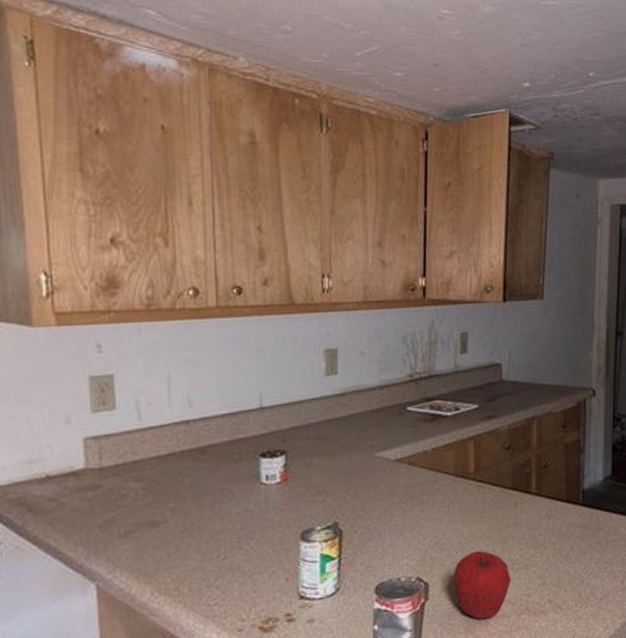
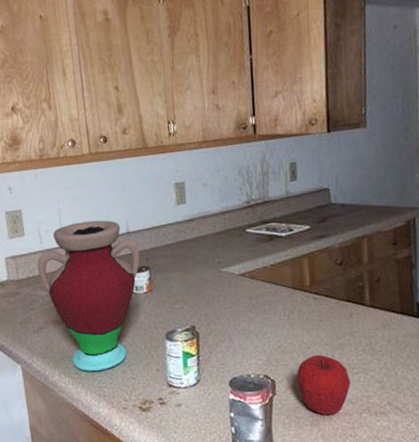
vase: none [131,391,275,586] -> present [37,220,140,372]

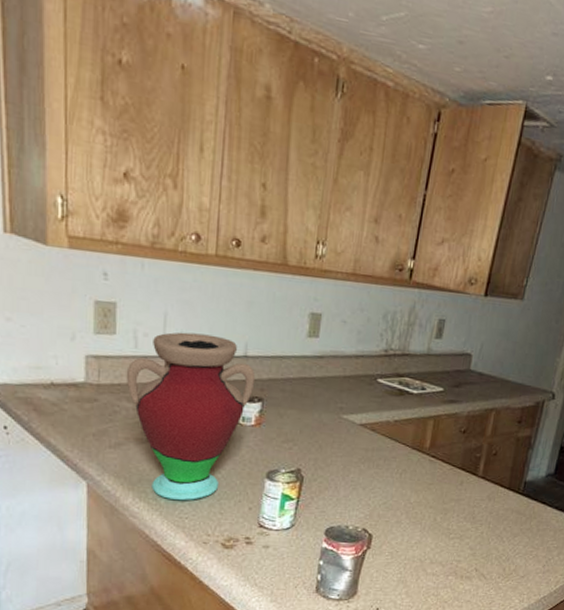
apple: present [296,354,352,416] -> none [394,515,446,574]

